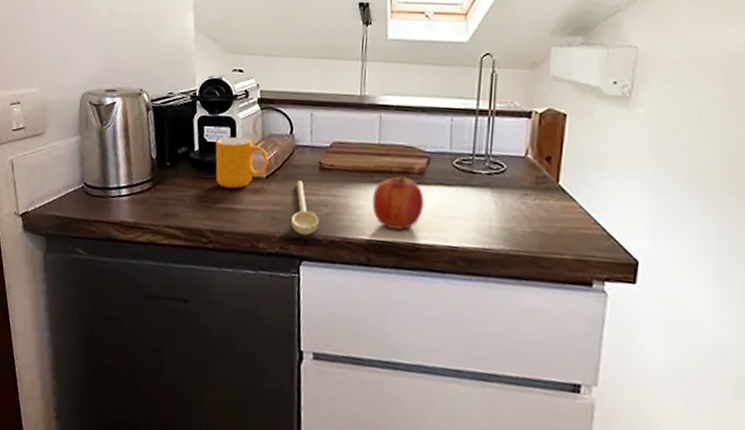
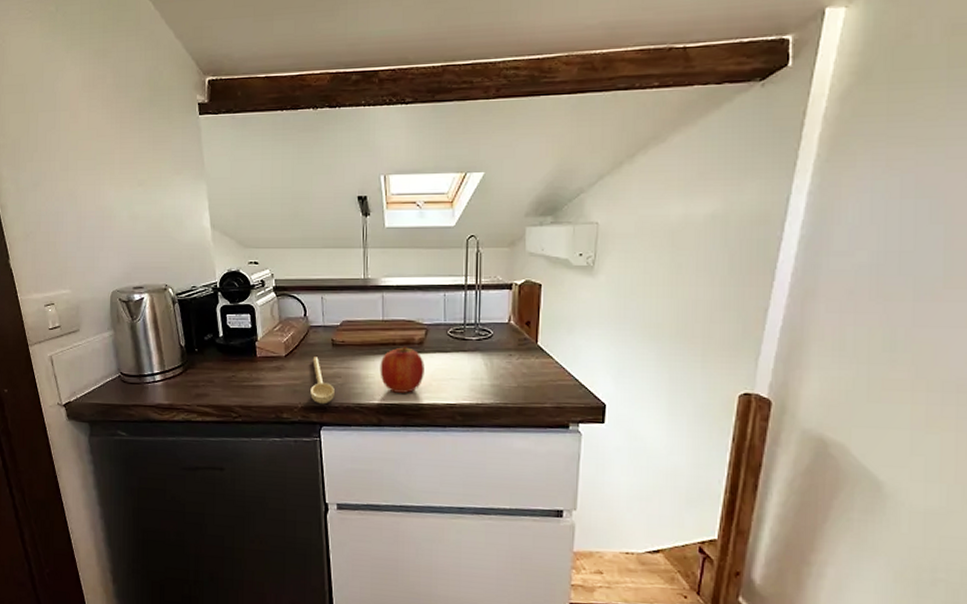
mug: present [215,136,269,189] -> none [238,322,286,368]

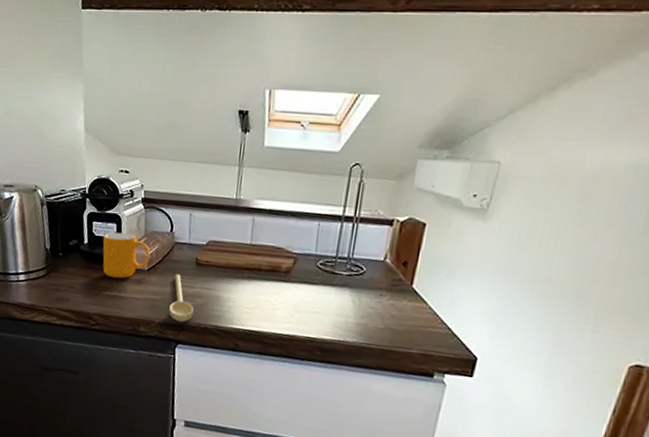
mug: none [238,322,286,368] -> present [102,232,150,279]
fruit: present [380,346,425,393] -> none [241,273,289,322]

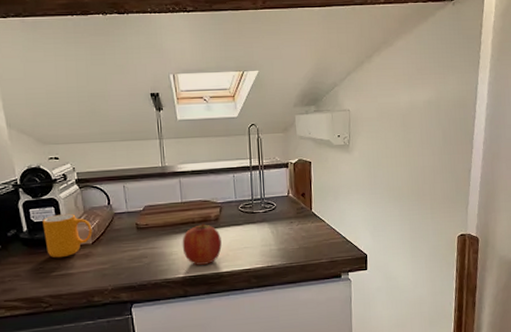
spoon: present [169,274,194,323] -> none [119,241,142,284]
fruit: none [241,273,289,322] -> present [182,223,222,265]

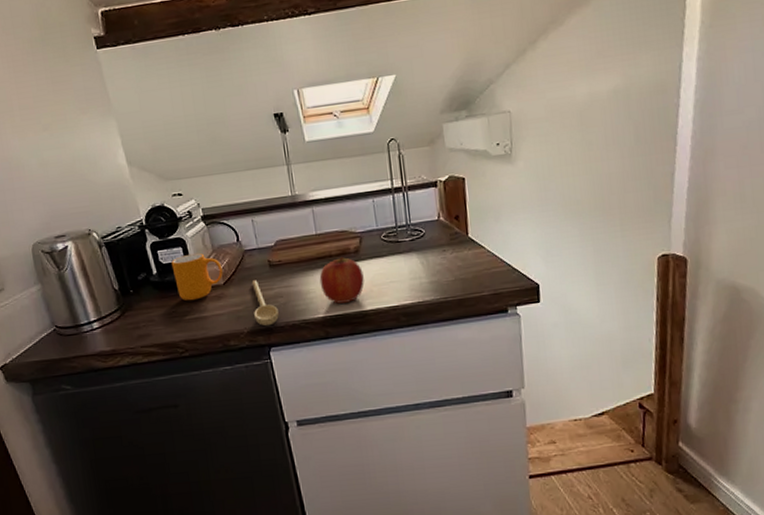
spoon: none [119,241,142,284] -> present [251,280,279,327]

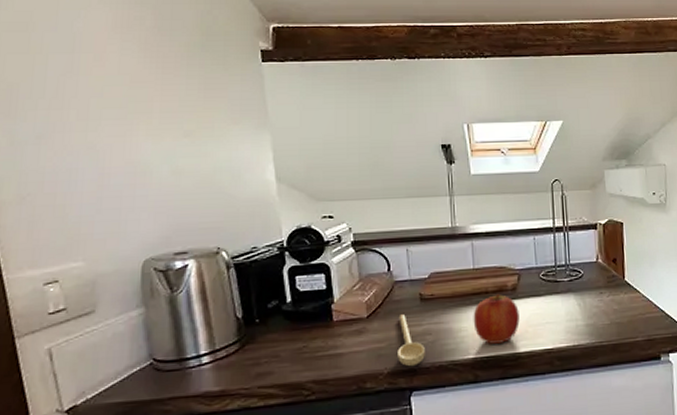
mug: present [171,253,223,301] -> none [310,281,368,335]

